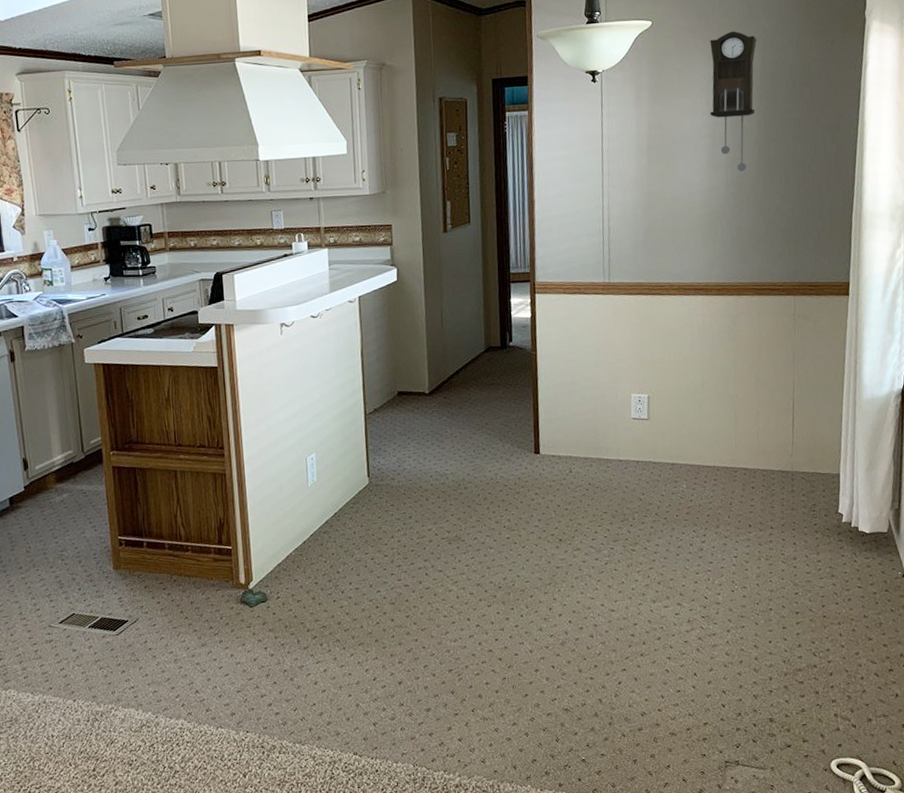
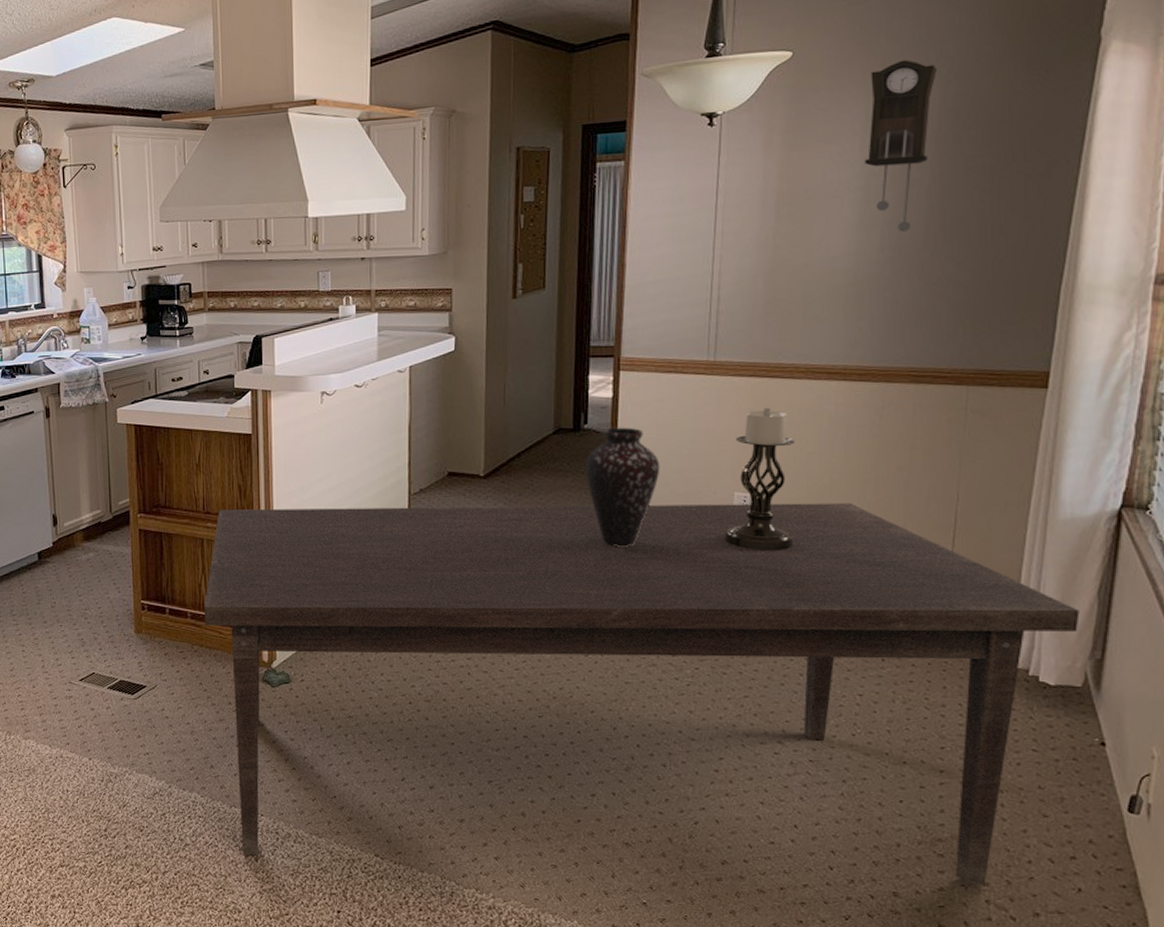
dining table: none [180,396,882,773] -> present [204,502,1080,886]
vase: none [512,343,573,449] -> present [586,427,661,547]
candle holder: none [625,320,679,443] -> present [723,407,794,552]

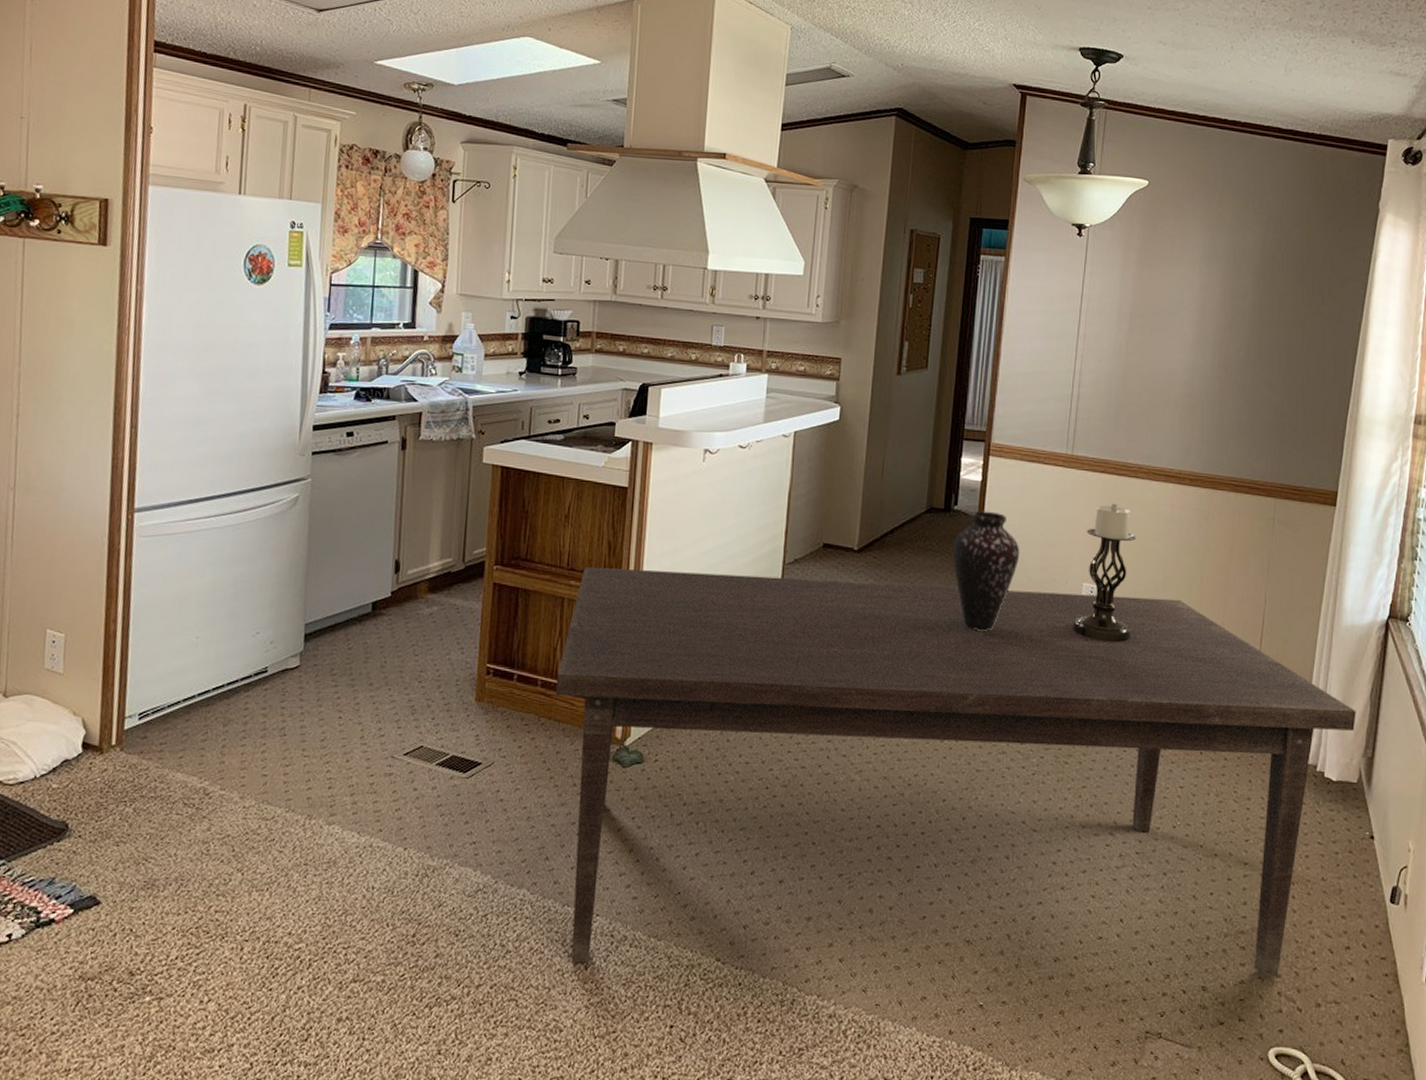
pendulum clock: present [864,59,937,232] -> none [1202,203,1259,354]

